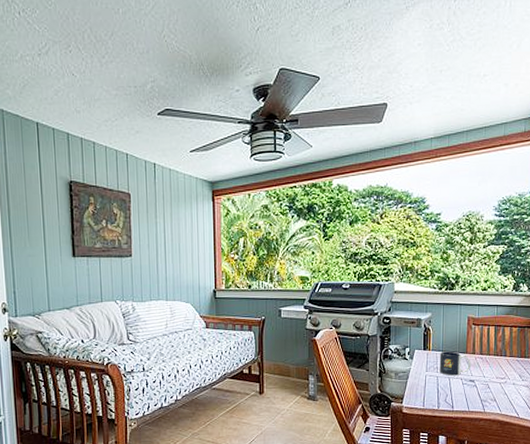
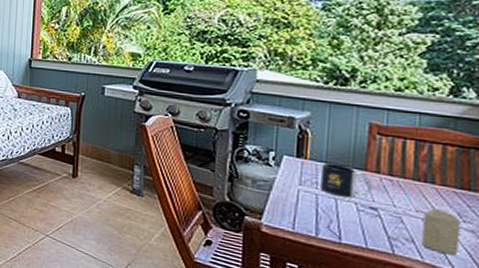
candle: none [500,374,521,406] -> present [422,208,462,256]

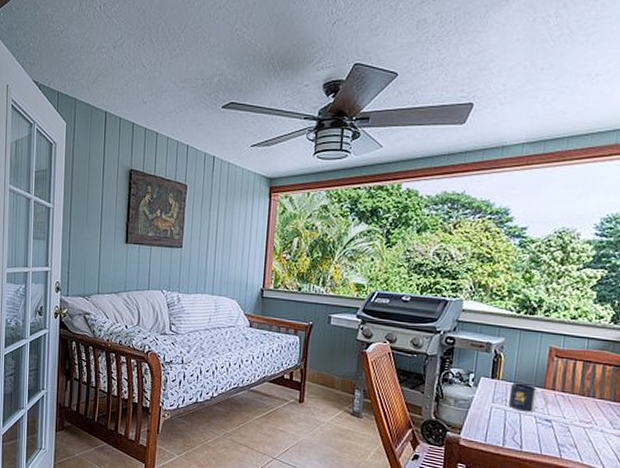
candle: present [422,208,462,256] -> none [582,418,612,457]

